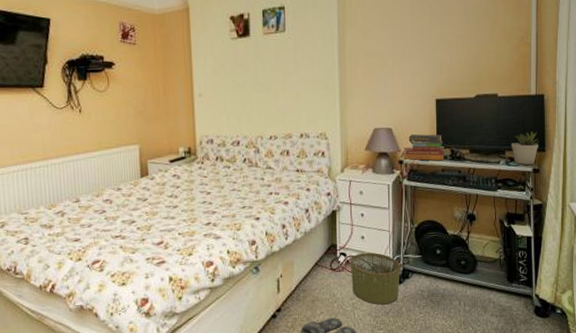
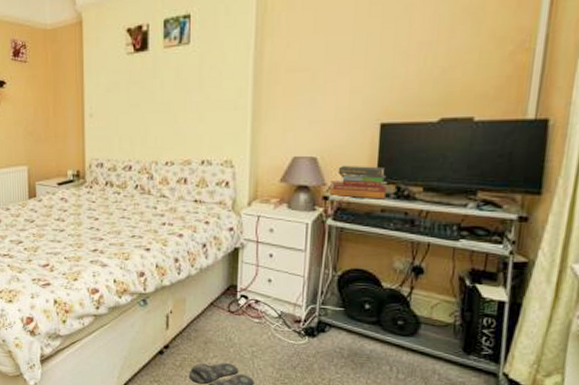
basket: present [348,252,402,305] -> none [250,297,318,358]
potted plant: present [511,131,539,166] -> none [486,167,533,212]

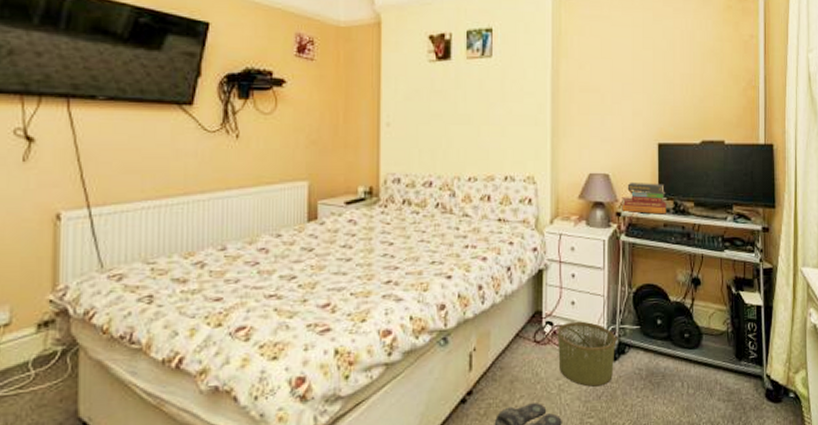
basket: none [250,297,318,358] -> present [555,321,618,387]

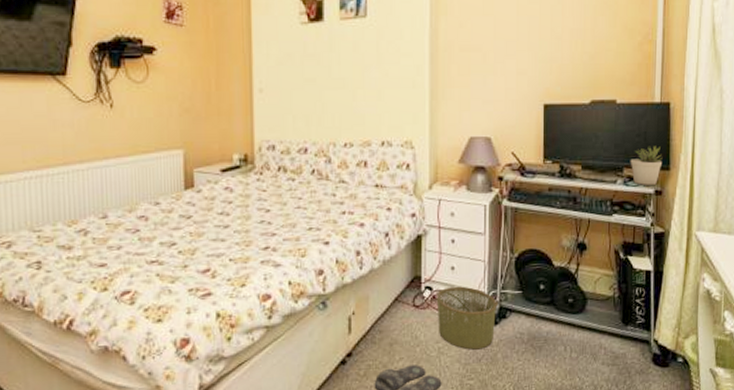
books: present [622,181,667,215] -> none [504,145,553,178]
potted plant: none [738,184,769,223] -> present [630,145,663,186]

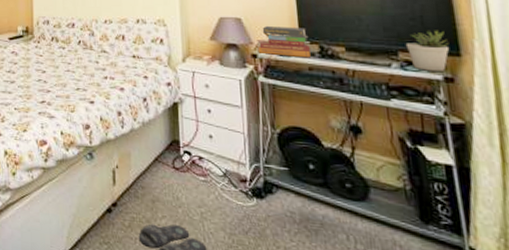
basket: present [435,286,499,350] -> none [194,154,263,222]
books: none [504,145,553,178] -> present [257,25,312,58]

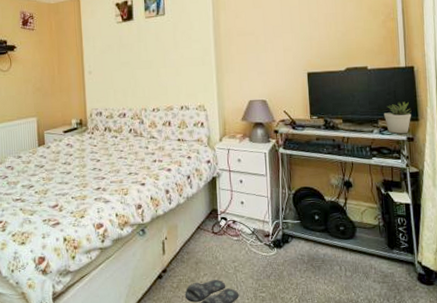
books: present [257,25,312,58] -> none [278,105,319,131]

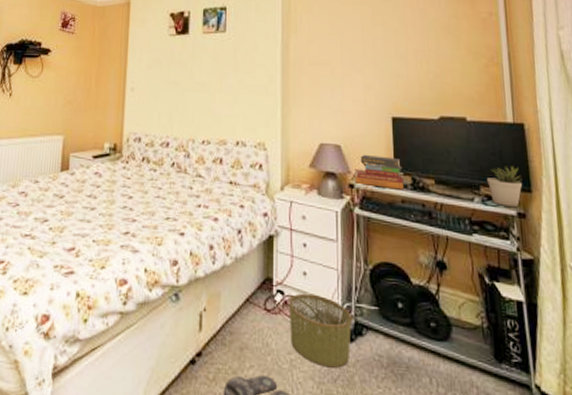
basket: none [229,217,282,268] -> present [287,293,354,368]
books: none [278,105,319,131] -> present [355,154,405,190]

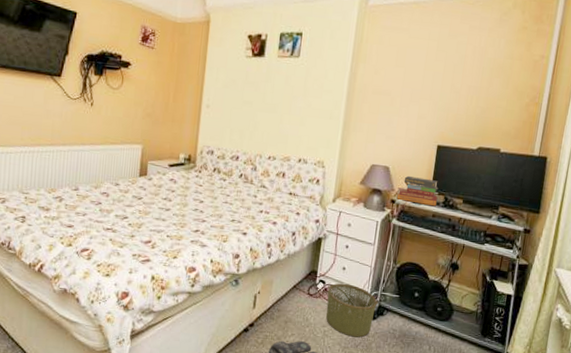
potted plant: present [486,166,523,208] -> none [505,191,535,225]

